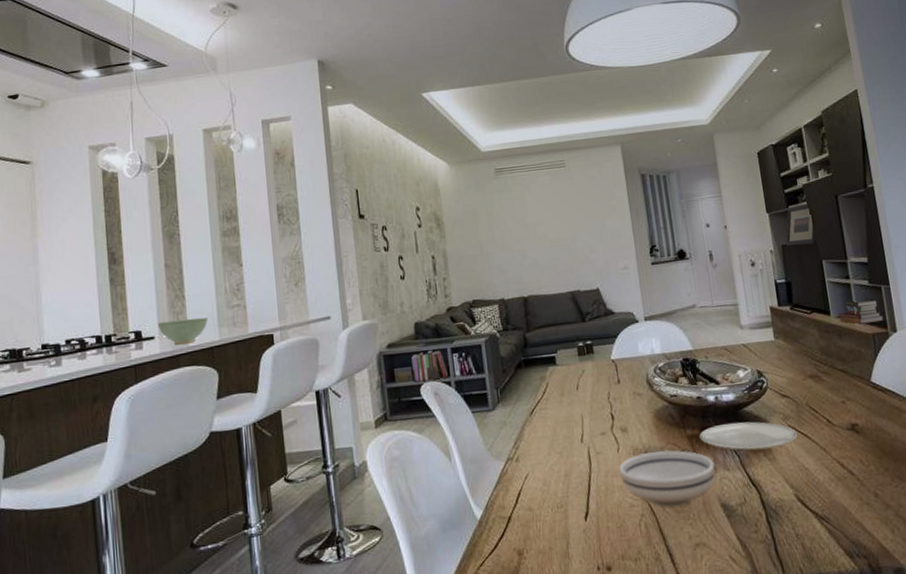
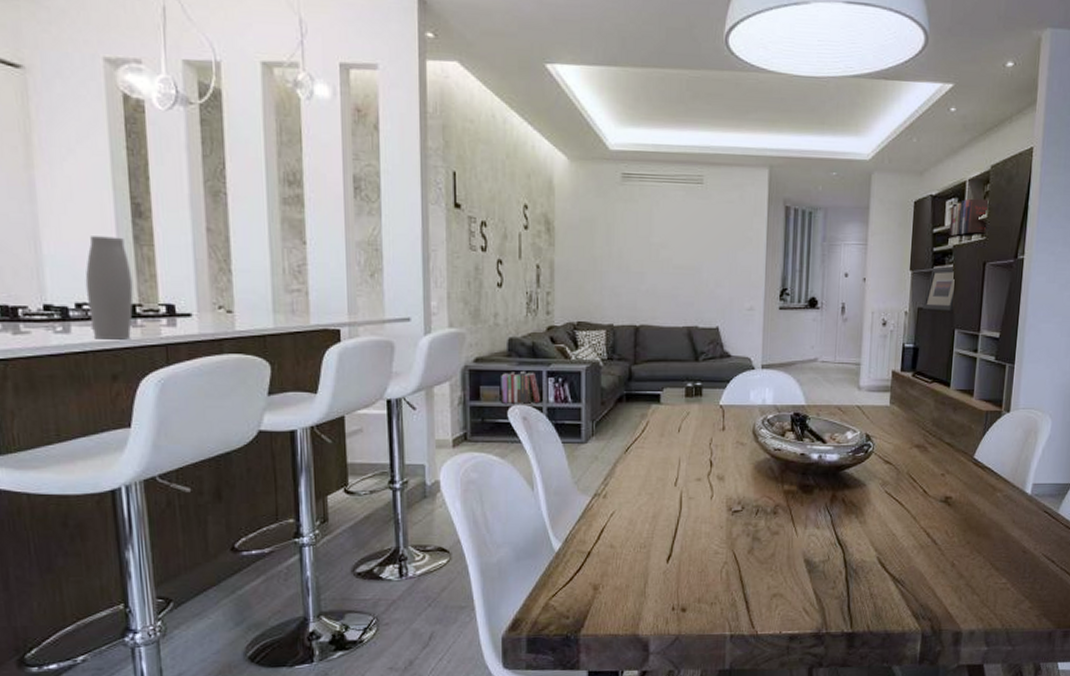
vase: none [73,281,110,368] -> present [85,236,134,340]
bowl: present [157,317,209,345] -> none [195,297,261,327]
bowl: present [618,449,716,507] -> none [709,502,807,558]
plate: present [699,421,798,451] -> none [796,482,892,512]
books: none [793,139,831,178] -> present [949,198,990,238]
books: present [838,298,884,324] -> none [958,375,1001,400]

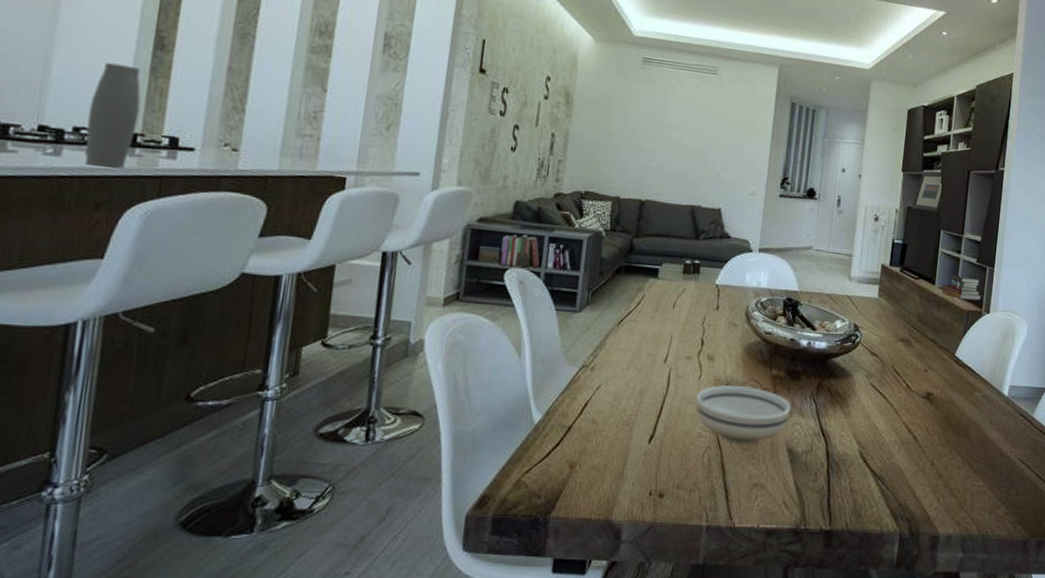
bowl: none [709,502,807,558] -> present [695,385,792,445]
books: present [949,198,990,238] -> none [938,112,975,147]
books: none [958,375,1001,400] -> present [942,274,982,301]

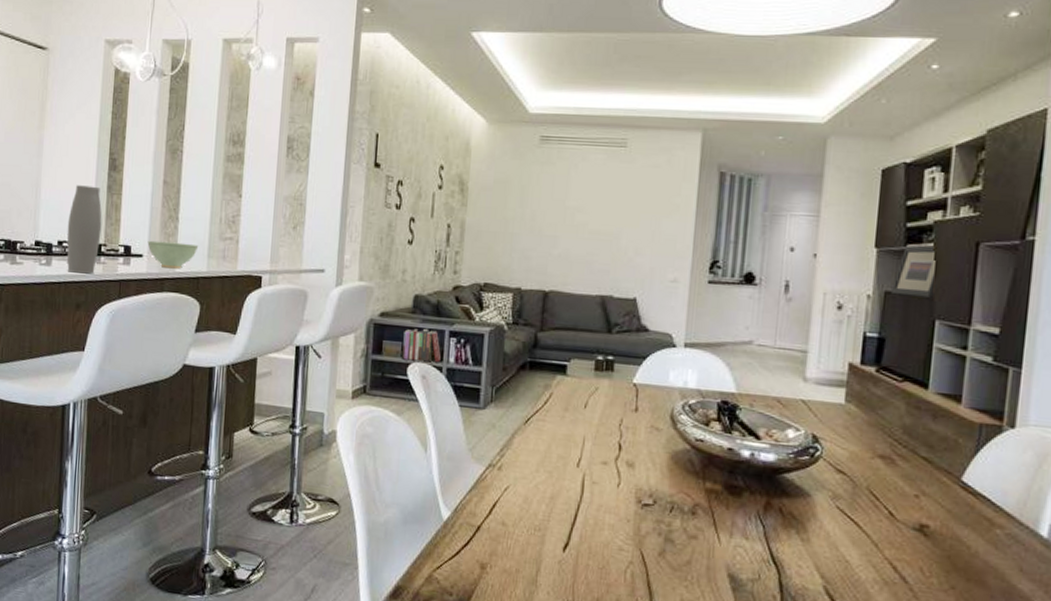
bowl: none [202,132,270,167] -> present [147,240,199,269]
bowl: present [695,385,792,445] -> none [614,495,733,565]
books: present [942,274,982,301] -> none [939,376,1002,412]

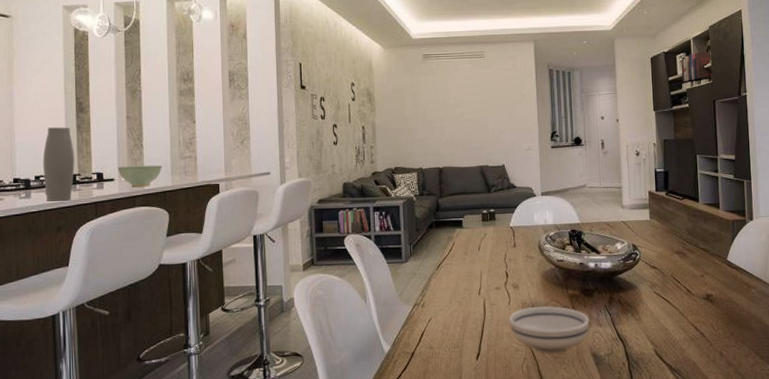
bowl: none [614,495,733,565] -> present [508,305,590,353]
picture frame: present [890,245,937,298] -> none [667,105,694,141]
books: none [928,167,986,213] -> present [681,51,712,83]

